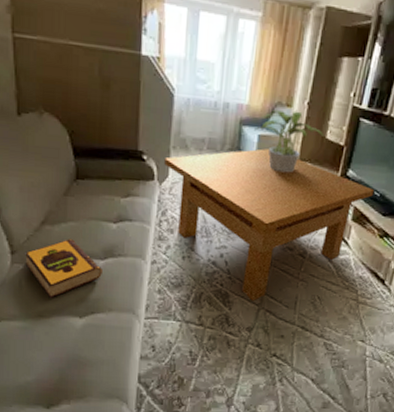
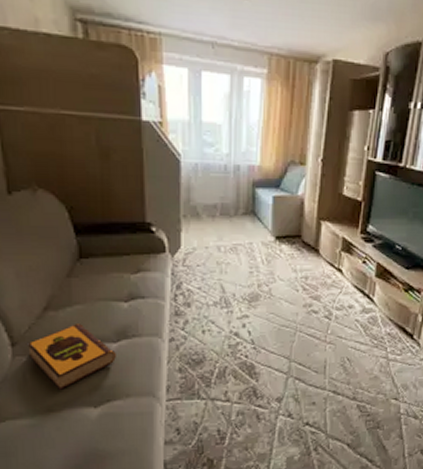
table: present [164,148,375,301] -> none [175,210,396,370]
potted plant: present [254,110,325,173] -> none [268,169,341,234]

